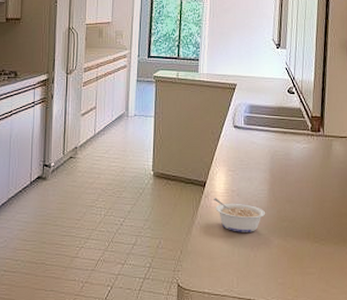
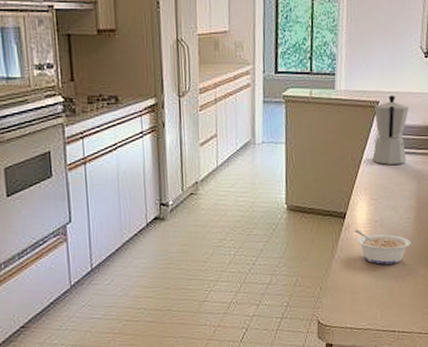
moka pot: none [231,79,262,140] -> present [373,95,408,165]

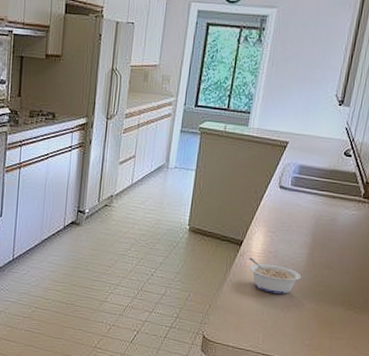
moka pot: present [373,95,408,165] -> none [275,137,316,202]

